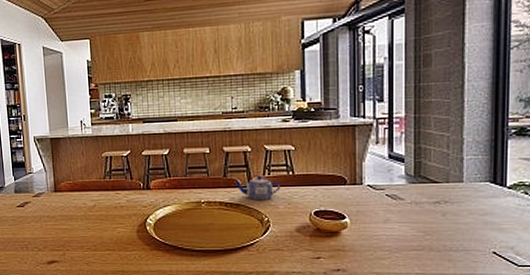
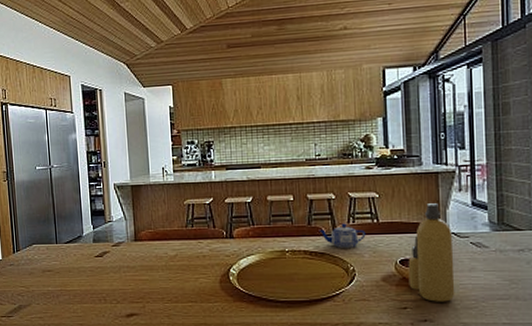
bottle: none [322,156,369,252] -> present [408,203,455,302]

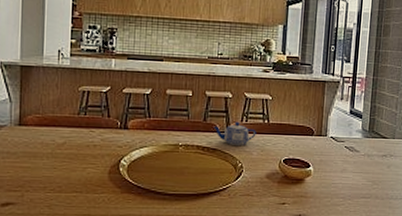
bottle: present [408,203,455,302] -> none [289,109,331,199]

